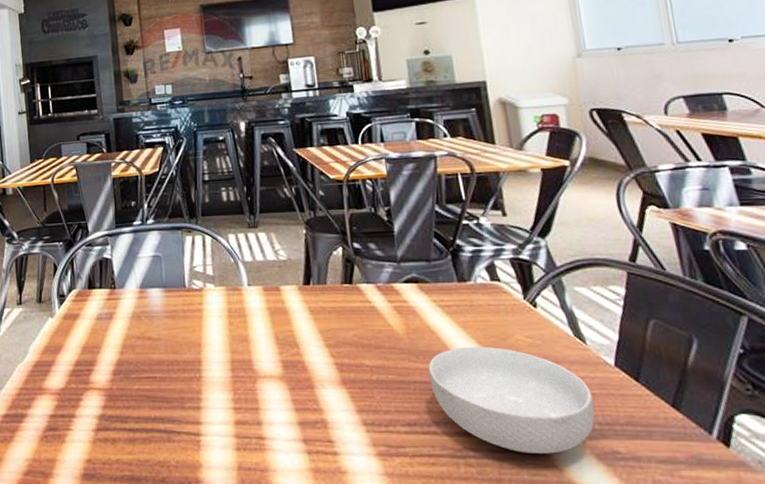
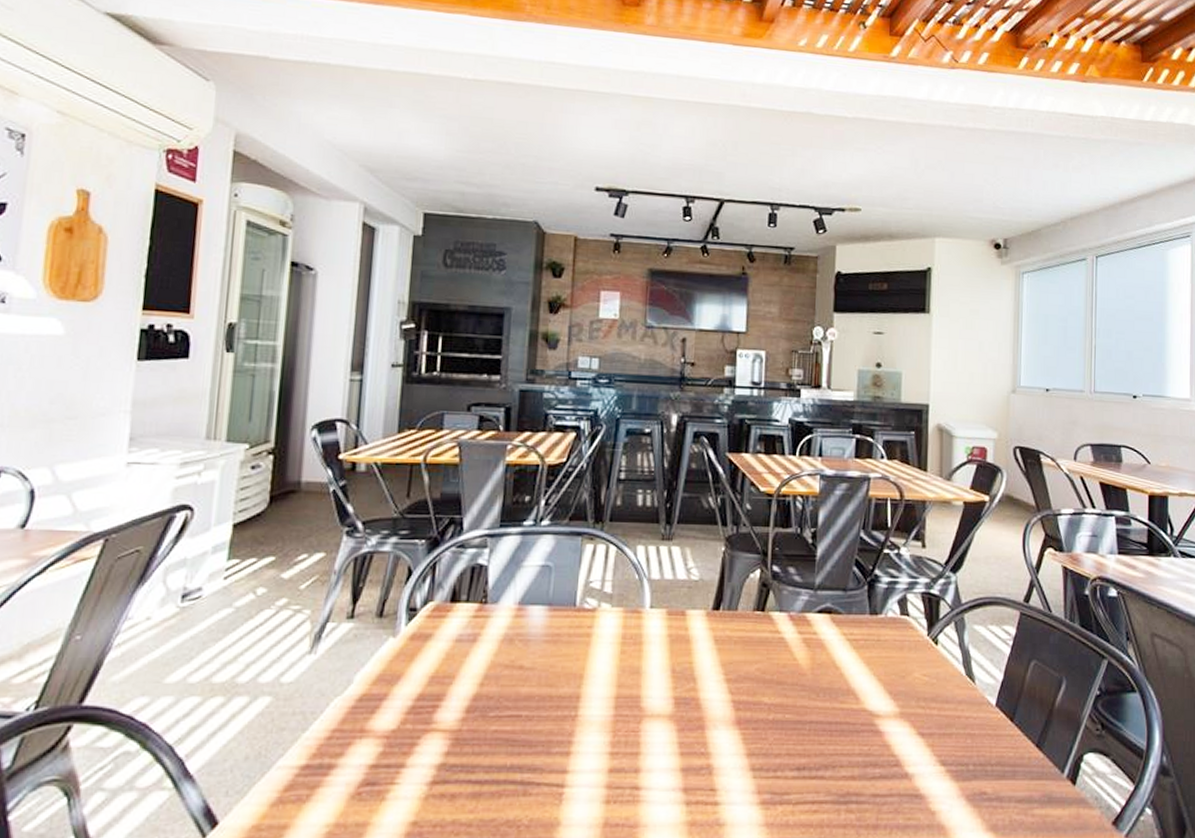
cereal bowl: present [428,346,595,454] -> none [826,684,973,797]

